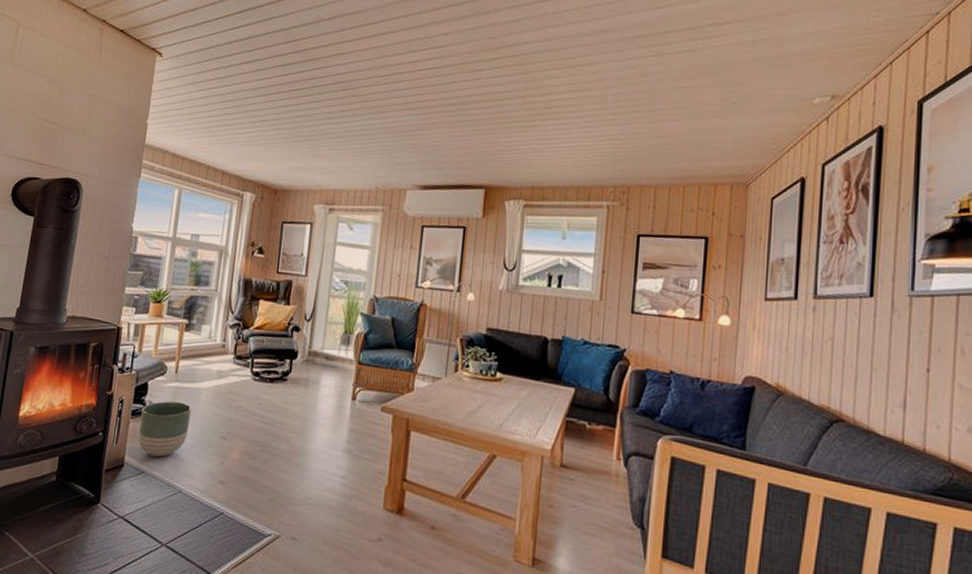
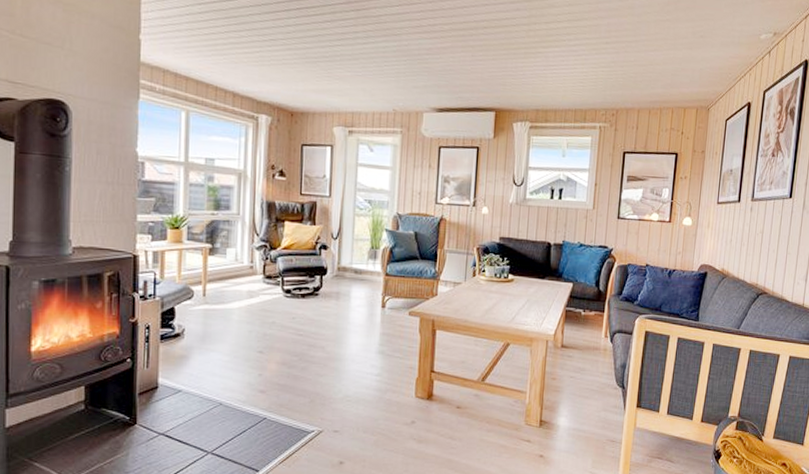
planter: present [138,401,192,457] -> none [170,322,225,375]

